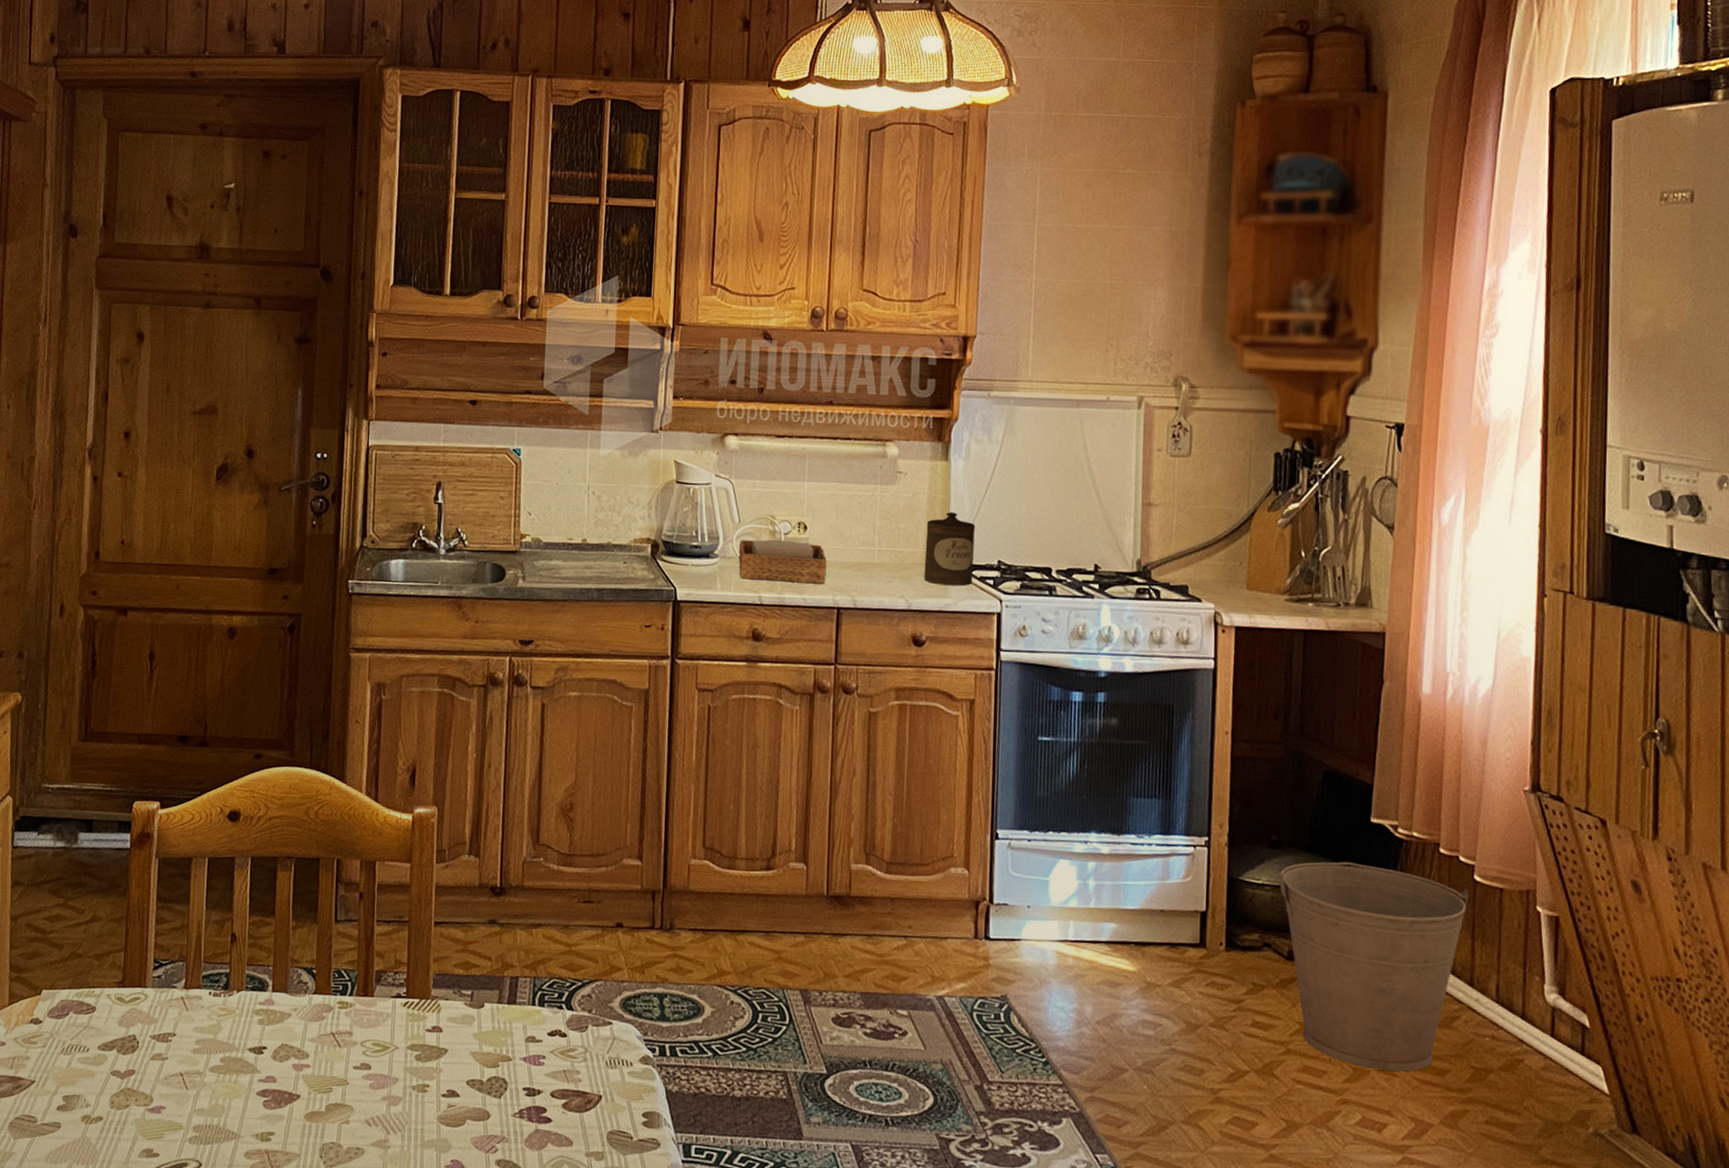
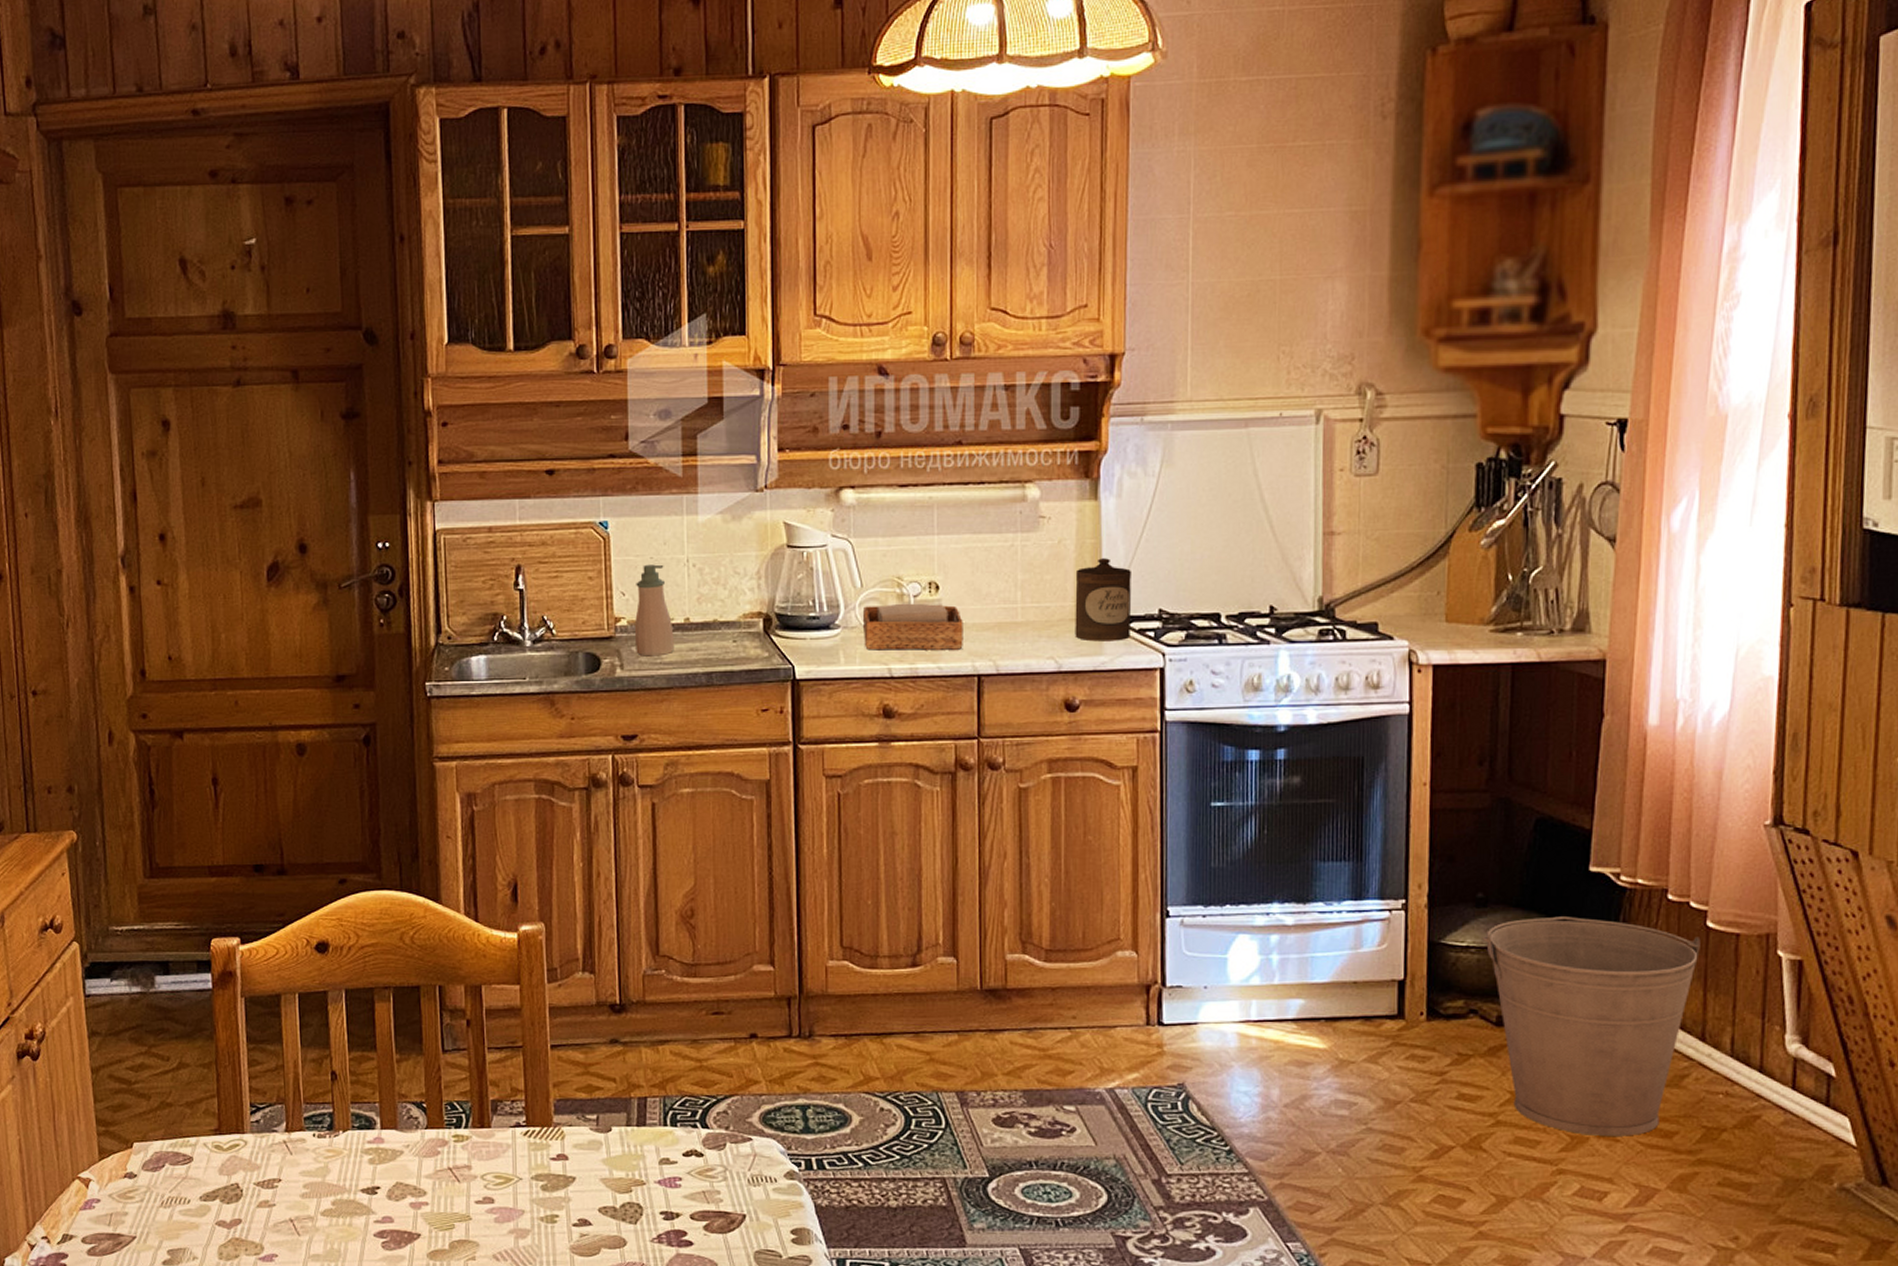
soap bottle: none [537,489,572,572] -> present [635,564,674,656]

